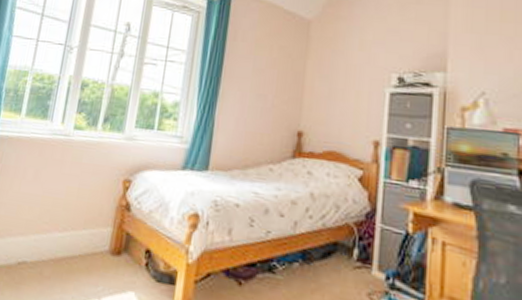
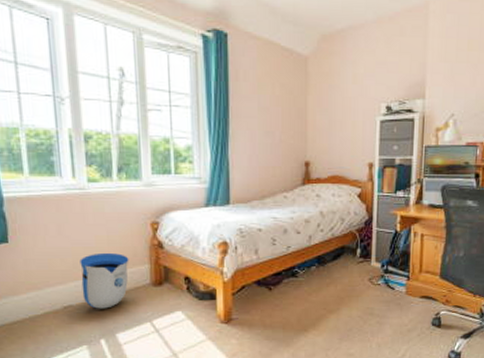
sun visor: none [39,206,94,273] -> present [80,252,129,309]

